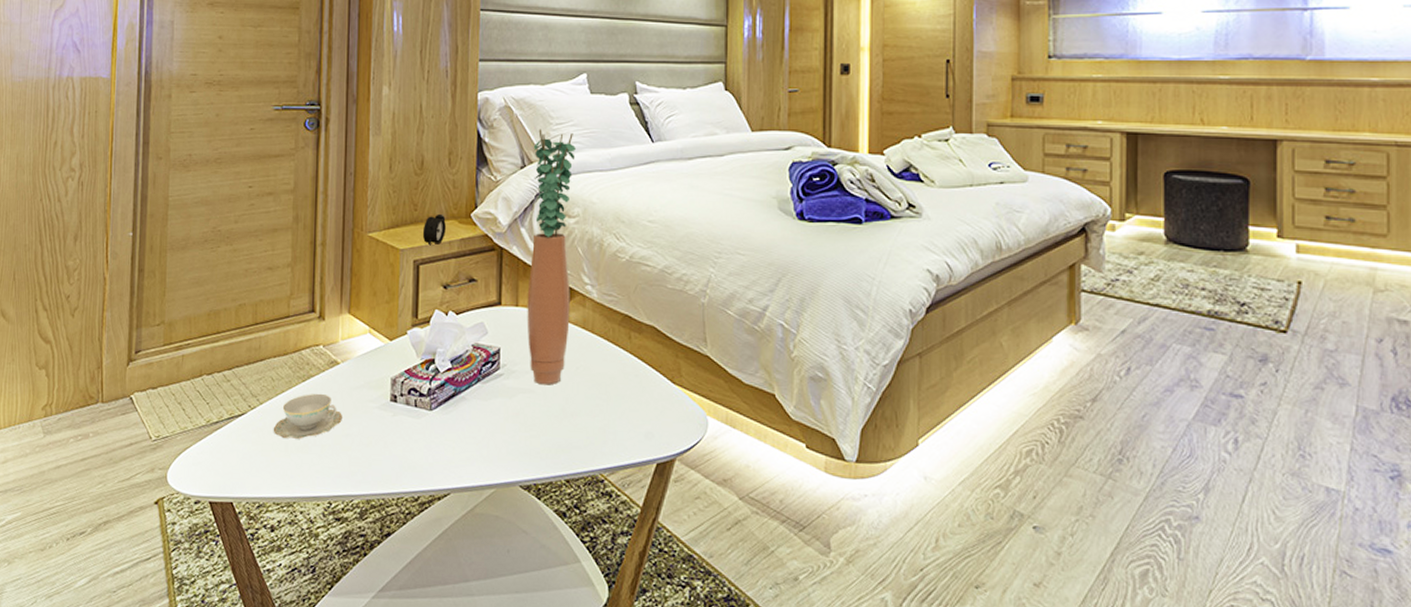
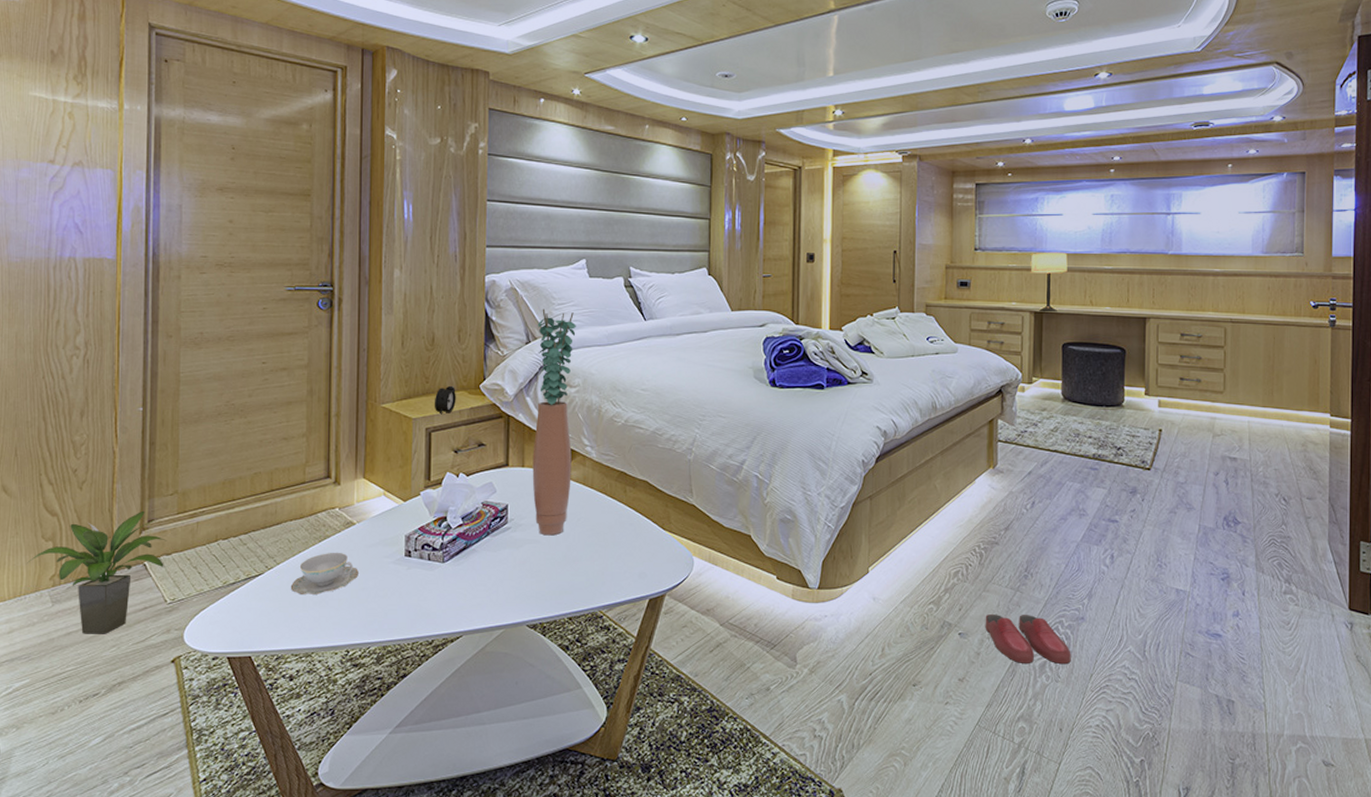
potted plant: none [22,341,153,470] -> present [27,510,167,634]
slippers: none [1067,505,1182,574] -> present [985,614,1071,664]
table lamp: none [1122,59,1169,133] -> present [1031,252,1068,312]

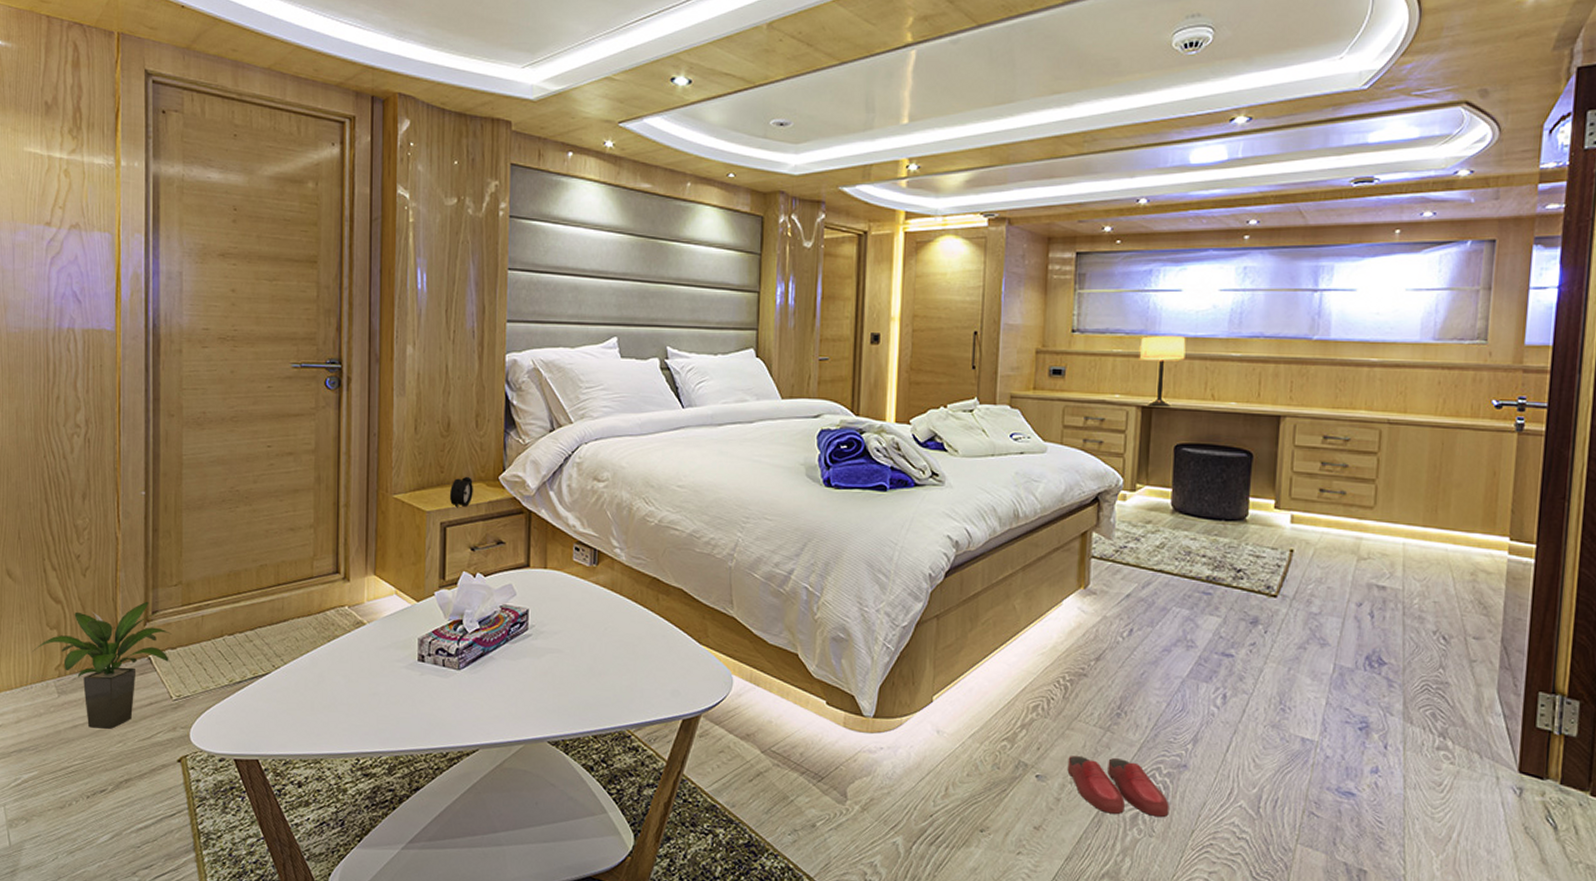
teacup: present [290,552,358,595] -> none [298,653,369,698]
vase: present [532,308,576,536] -> none [555,392,605,645]

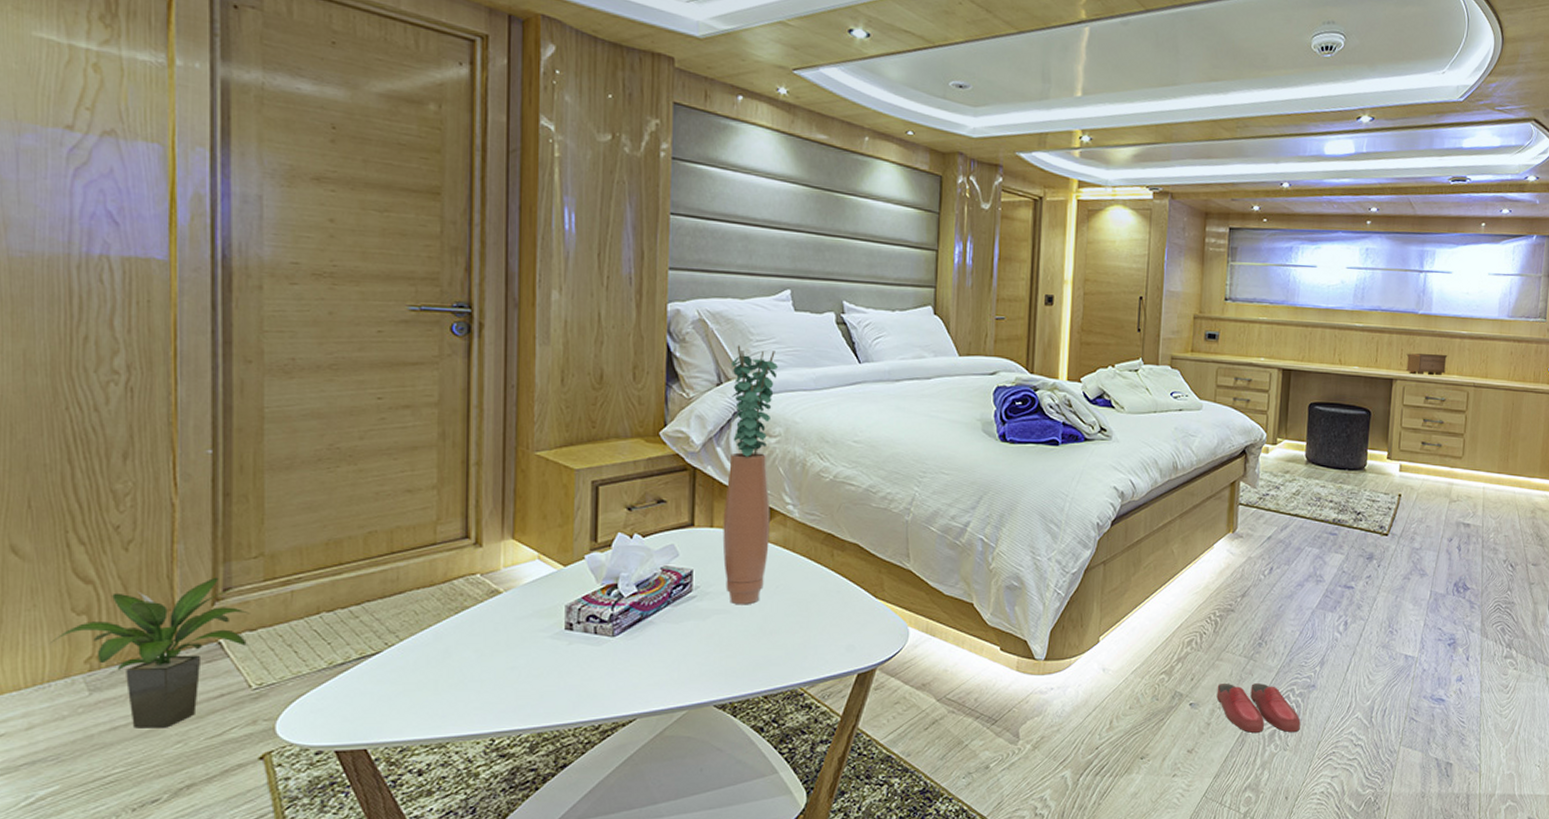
alarm clock: present [449,476,473,507] -> none [602,431,630,464]
vase: none [555,392,605,645] -> present [722,345,778,605]
table lamp: present [1140,335,1186,408] -> none [1282,305,1319,370]
jewelry box: none [1297,385,1352,412] -> present [1406,353,1448,376]

